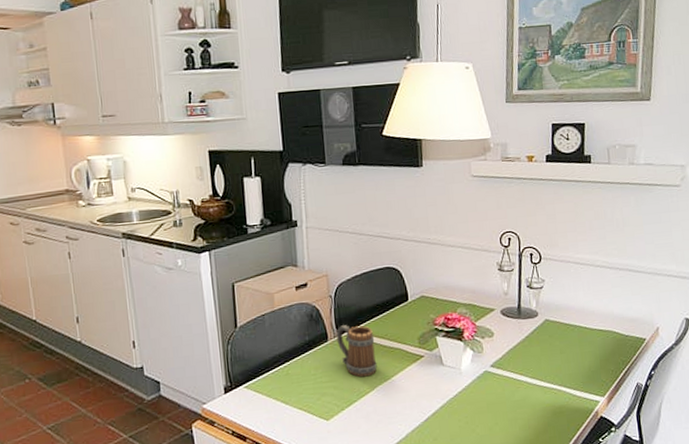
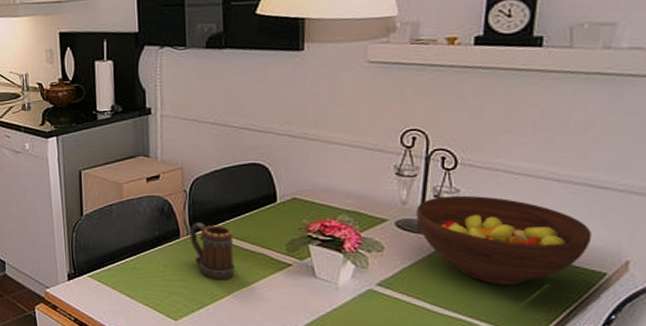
fruit bowl: none [515,284,634,356] -> present [415,195,592,285]

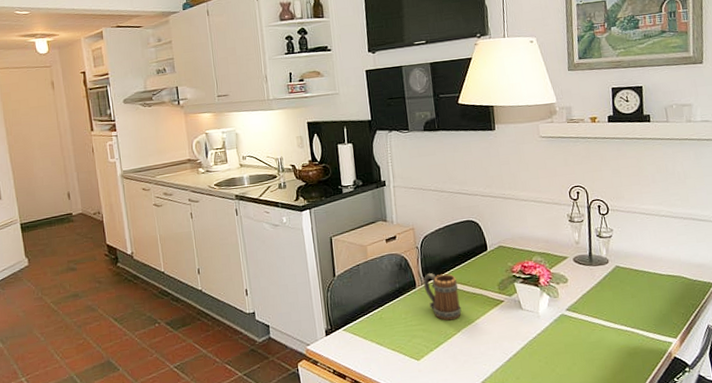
fruit bowl: present [415,195,592,285] -> none [586,233,701,300]

